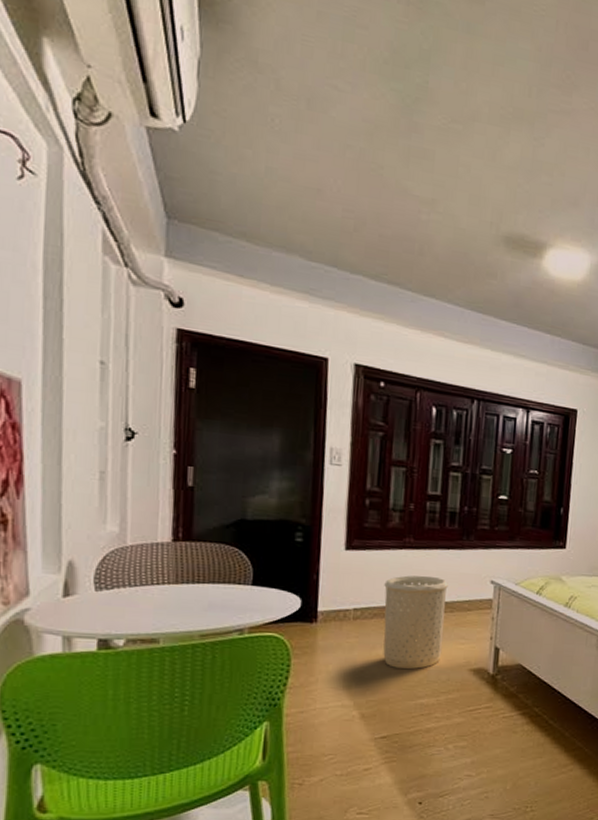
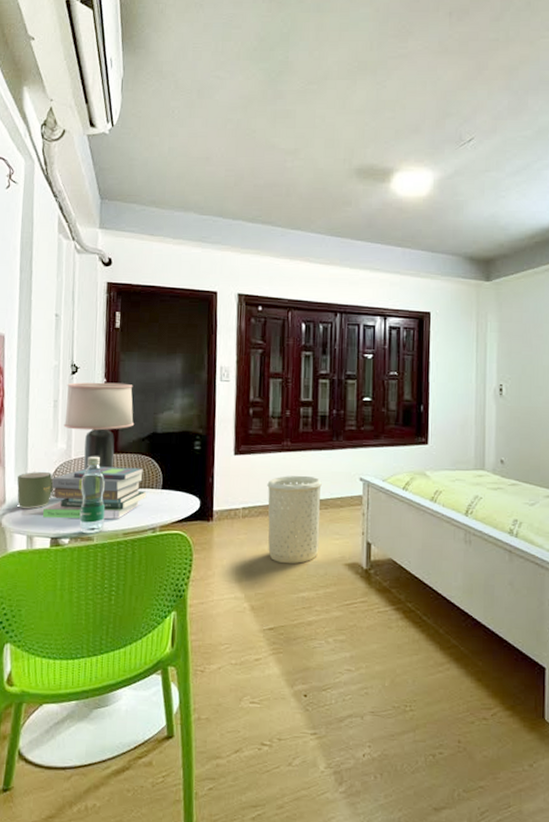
mug: none [45,558,101,604] -> present [17,471,54,509]
books: none [85,555,232,619] -> present [42,466,147,519]
table lamp: none [114,451,216,559] -> present [63,382,135,469]
bottle: none [138,543,176,636] -> present [79,456,106,534]

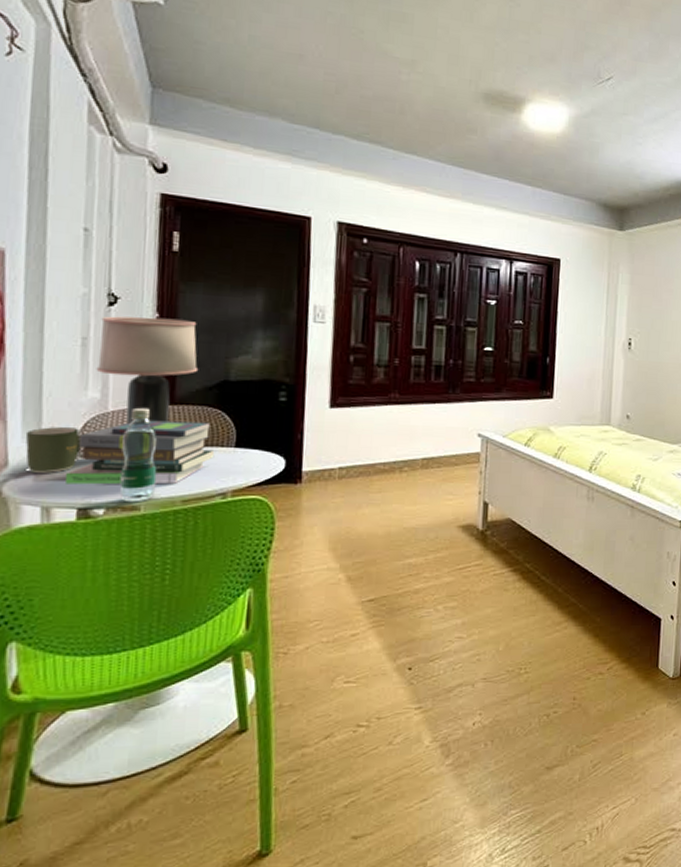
laundry basket: present [267,476,322,564] -> none [369,431,435,529]

